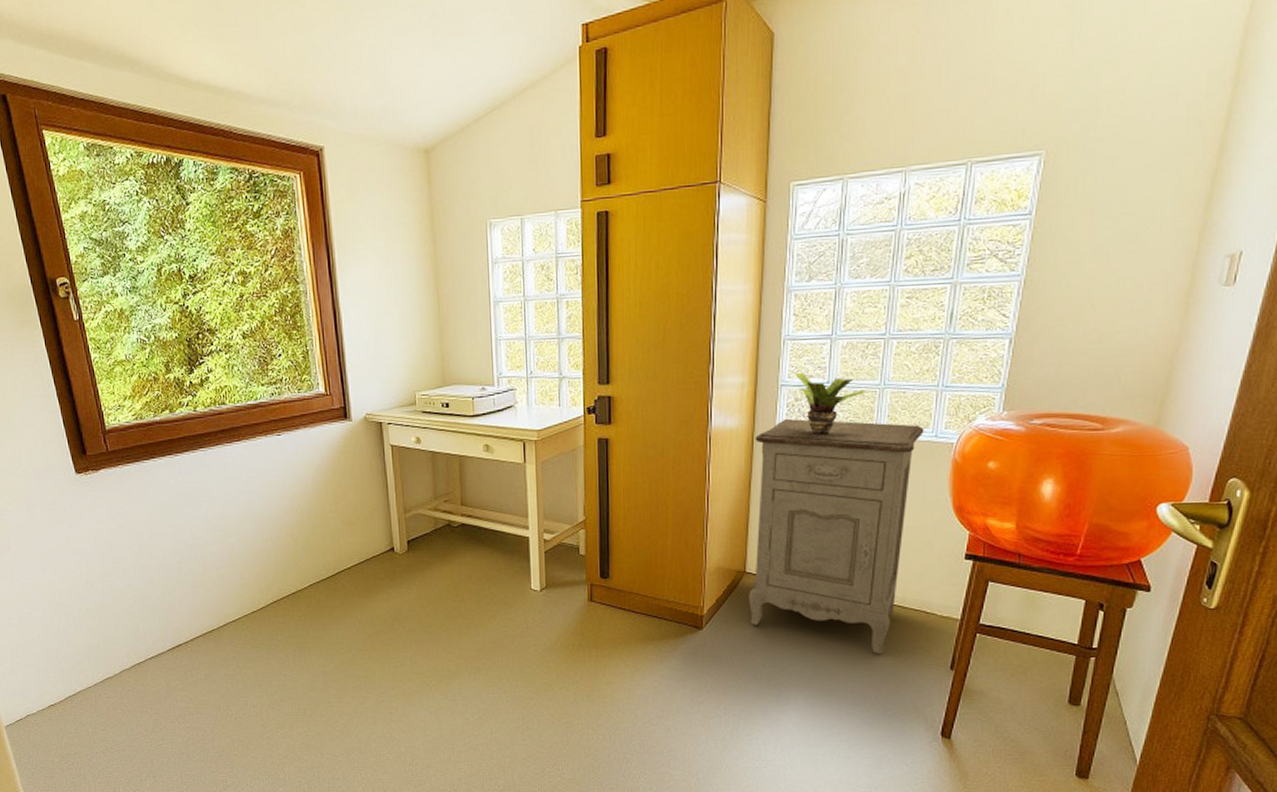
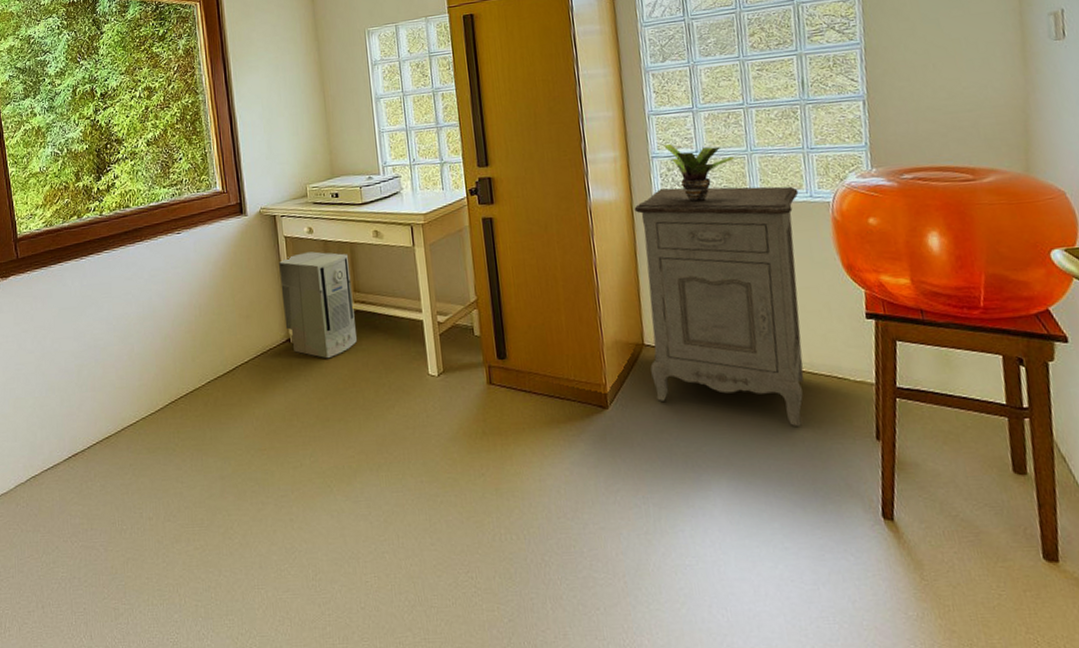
air purifier: none [384,462,461,569] -> present [279,251,357,359]

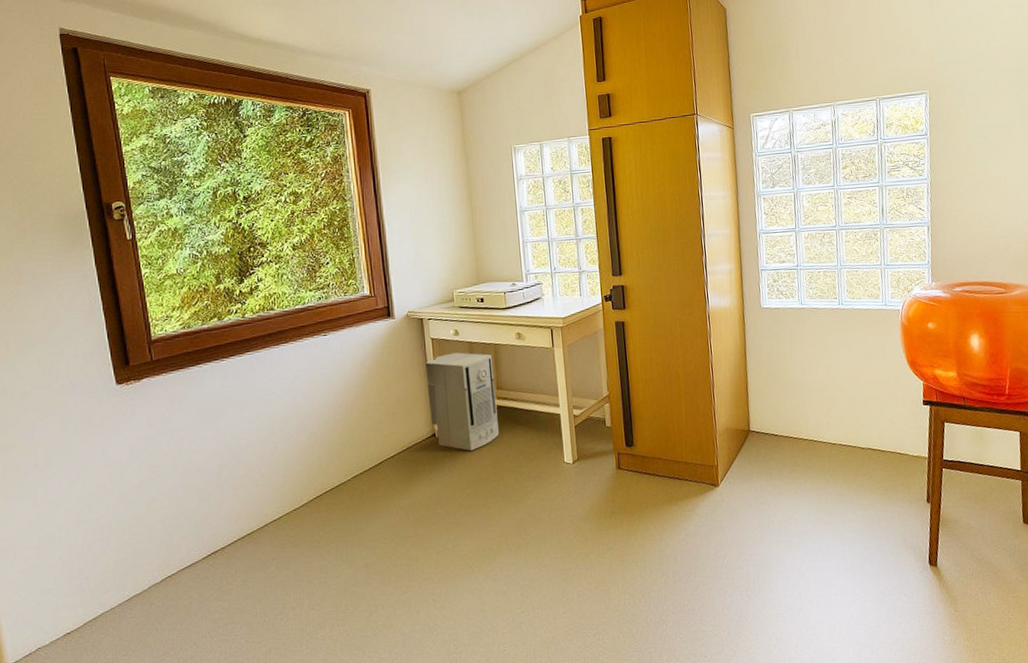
nightstand: present [634,186,805,426] -> none [745,296,876,494]
potted plant: present [664,143,735,203] -> none [771,258,828,309]

